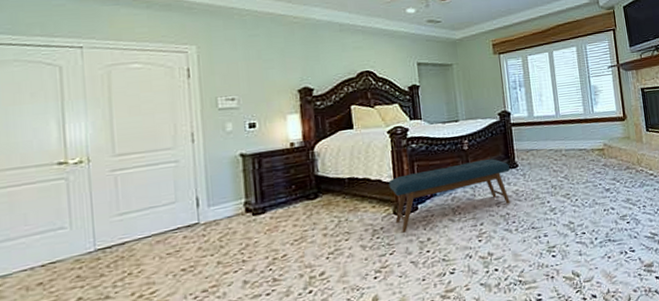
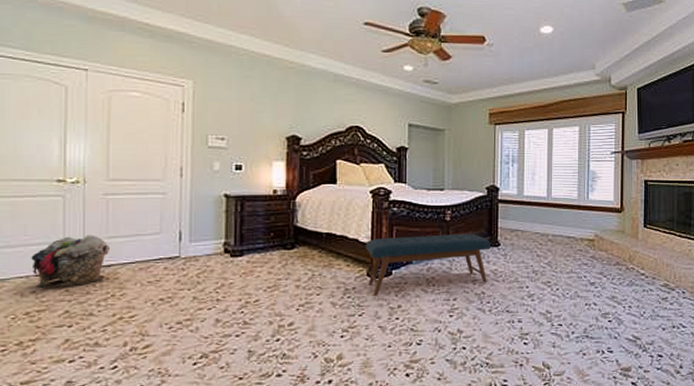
laundry basket: none [35,214,122,279] -> present [31,234,109,289]

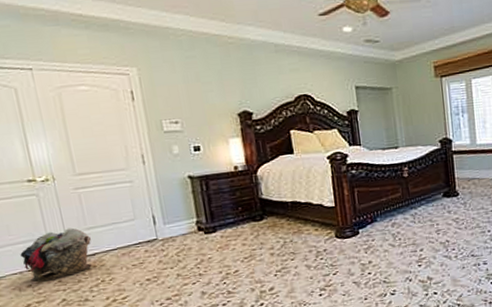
bench: present [365,234,491,296] -> none [330,187,450,255]

